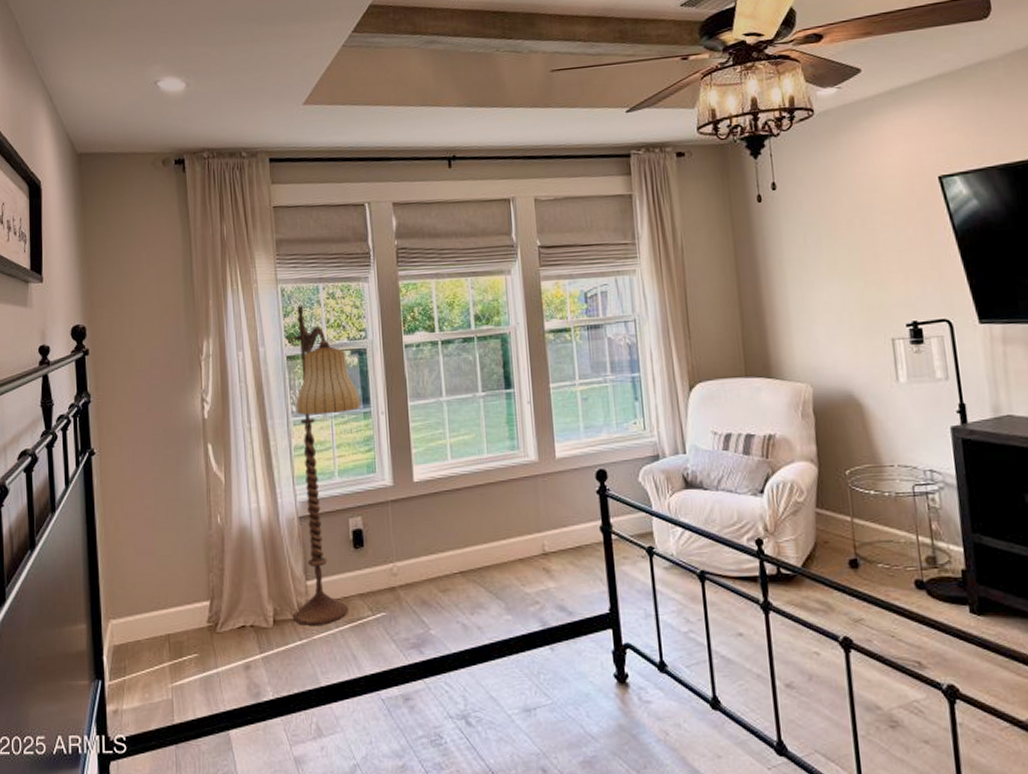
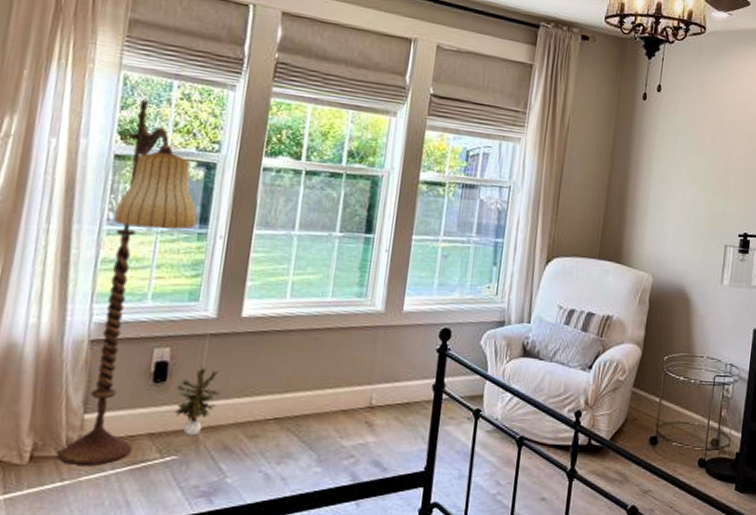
potted plant: none [372,529,412,594] -> present [174,364,223,436]

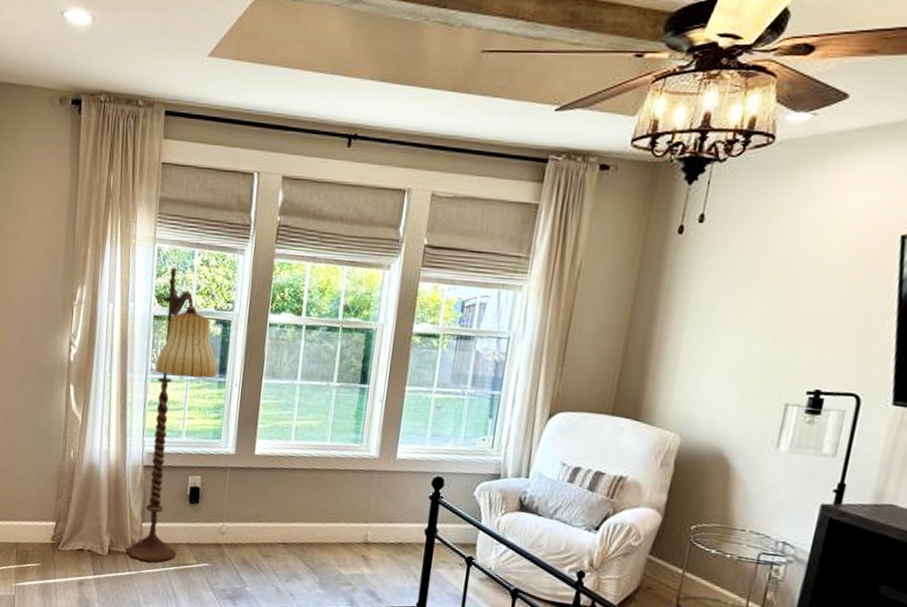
potted plant: present [174,364,223,436] -> none [205,492,242,549]

